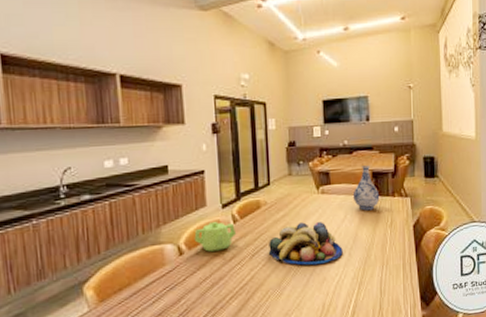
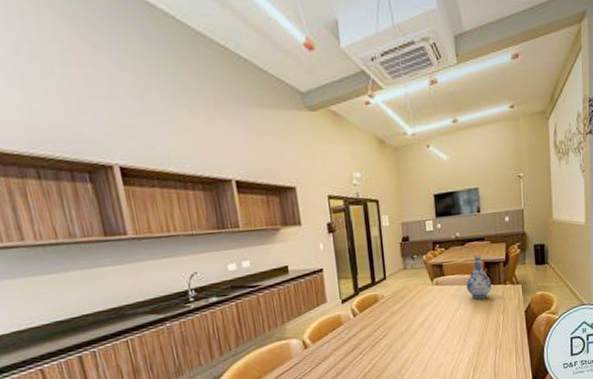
teapot: present [194,222,237,252] -> none [317,316,357,345]
fruit bowl: present [268,222,343,266] -> none [387,312,458,353]

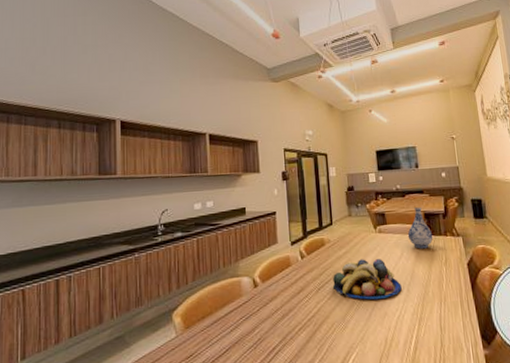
fruit bowl: none [387,312,458,353] -> present [332,259,402,300]

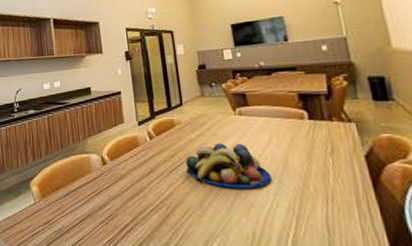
vase: present [407,207,433,249] -> none [276,87,313,135]

